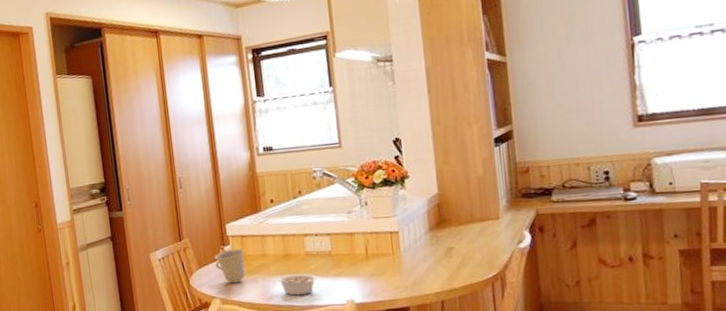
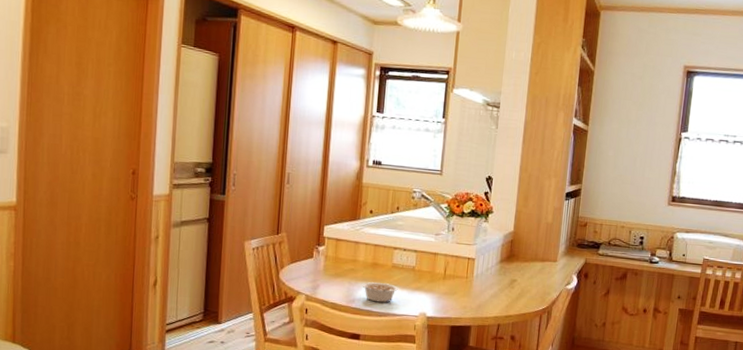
cup: present [214,248,245,283] -> none [307,250,338,282]

